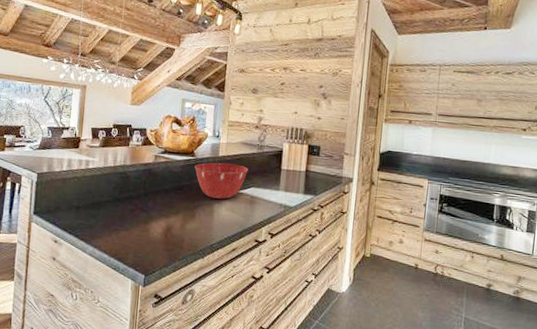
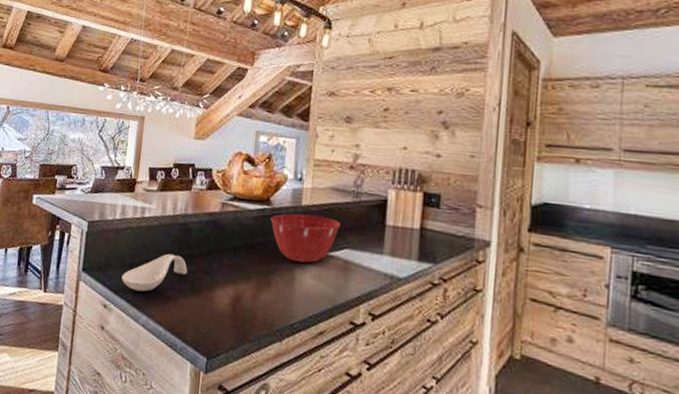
spoon rest: none [70,196,127,228] -> present [121,253,188,292]

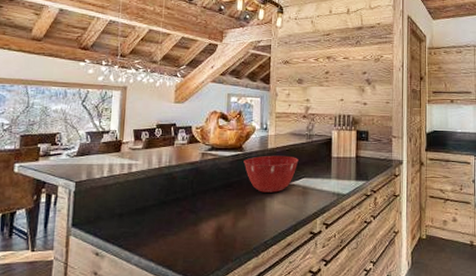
spoon rest: present [121,253,188,292] -> none [112,200,174,236]

